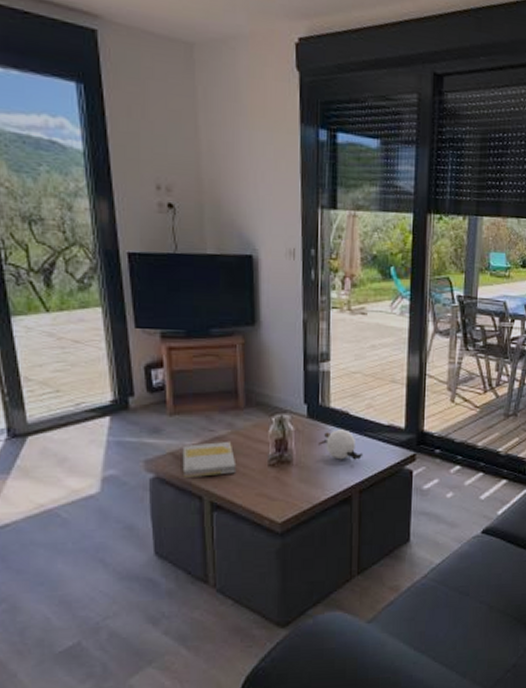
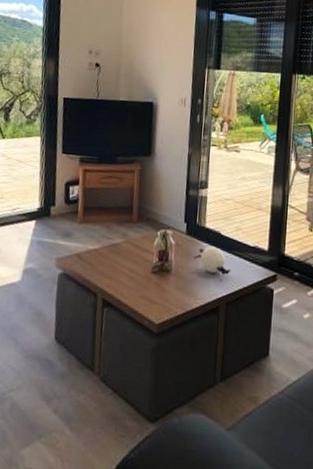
book: present [182,442,237,479] -> none [84,248,126,277]

